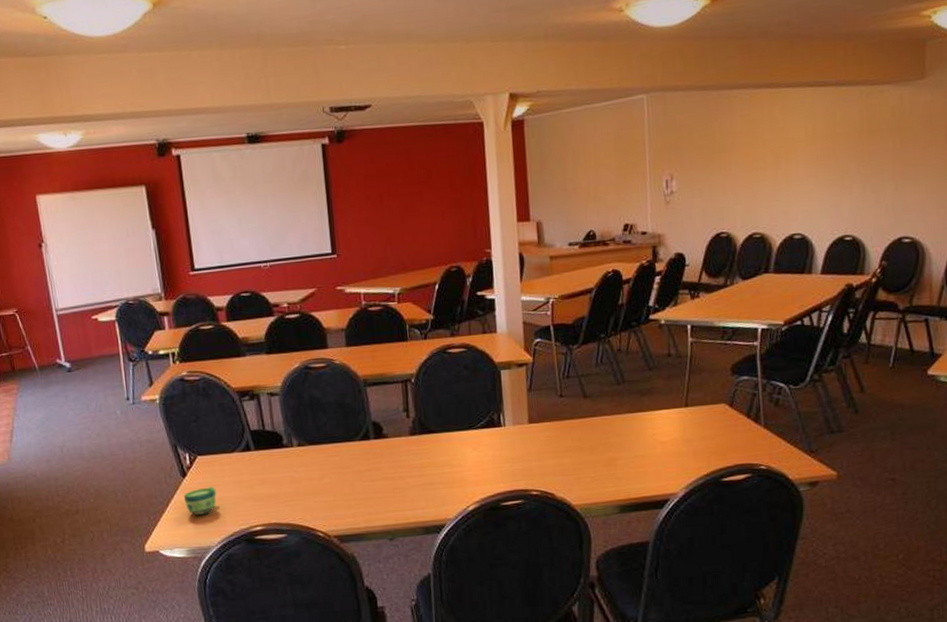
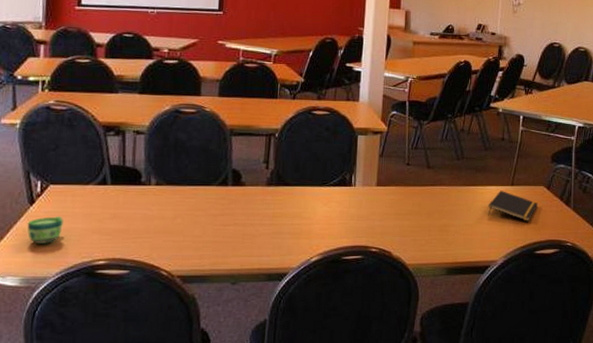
notepad: none [660,414,721,446] -> present [488,191,539,221]

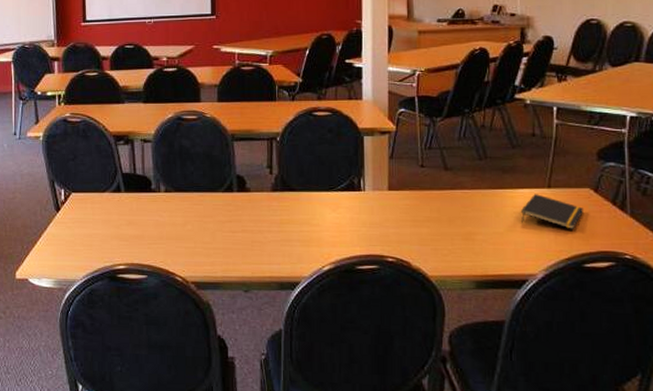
cup: present [27,216,63,244] -> none [55,223,86,248]

